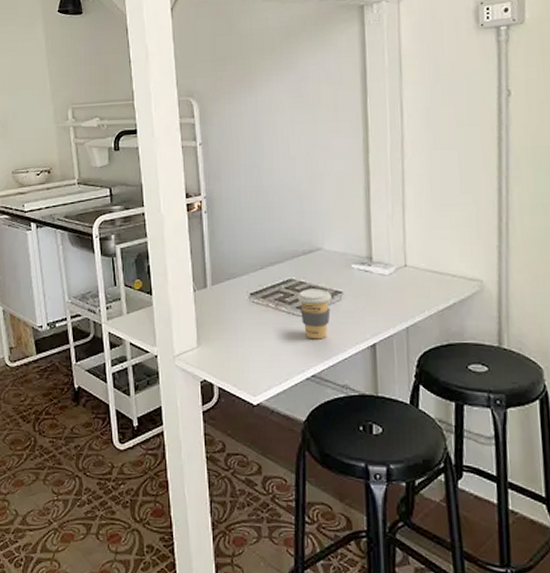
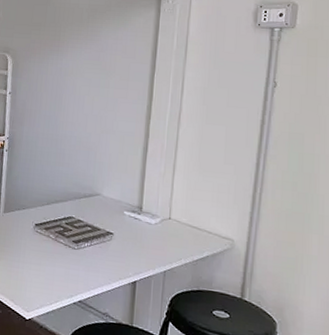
coffee cup: present [297,288,331,339] -> none [74,226,104,271]

